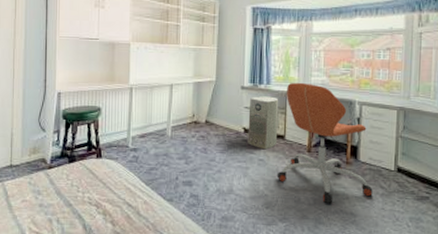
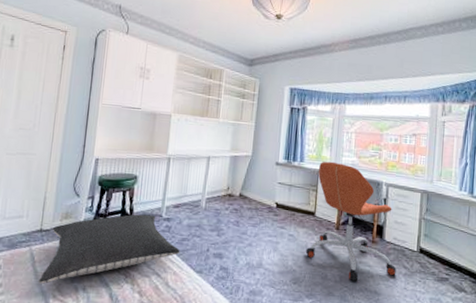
pillow: none [14,146,149,217] -> present [38,214,180,284]
air purifier: present [247,96,279,150] -> none [279,172,310,226]

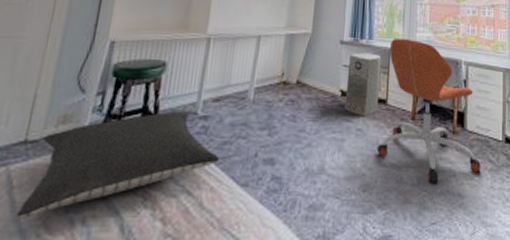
air purifier: none [279,172,310,226] -> present [344,52,381,117]

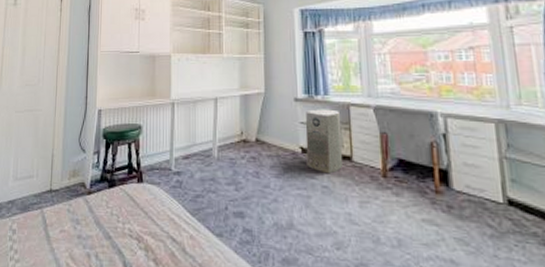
pillow: present [15,112,220,219] -> none [51,168,195,250]
office chair: present [376,38,481,183] -> none [346,91,478,247]

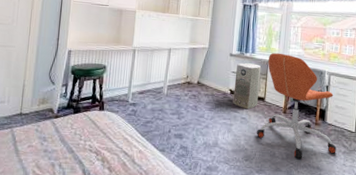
office chair: none [346,91,478,247] -> present [256,52,337,159]

